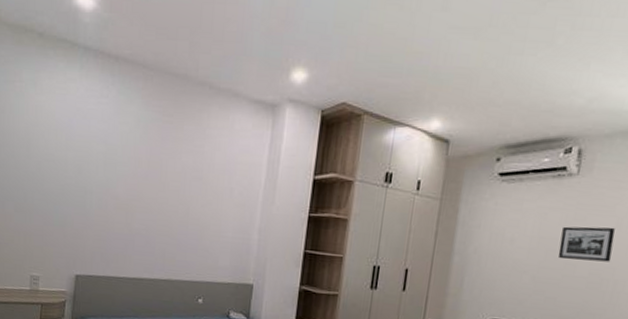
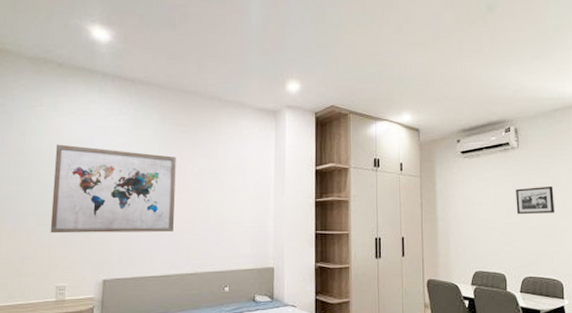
wall art: none [26,126,158,233] -> present [50,144,176,234]

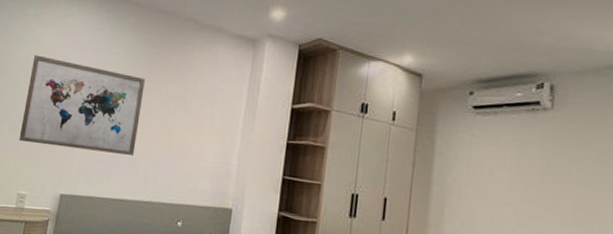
picture frame: present [516,185,555,214] -> none [539,159,597,197]

